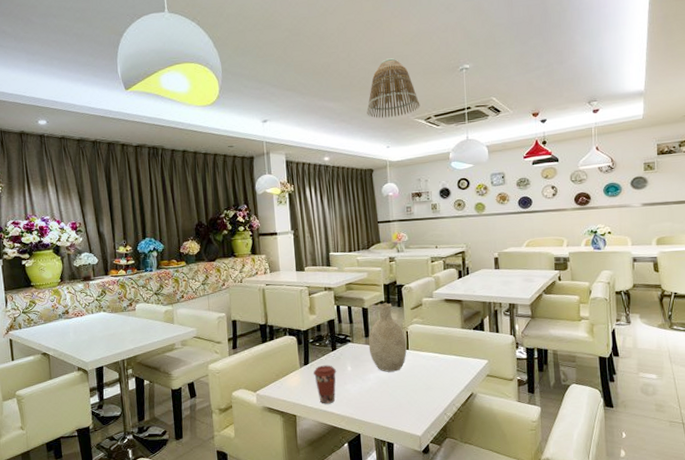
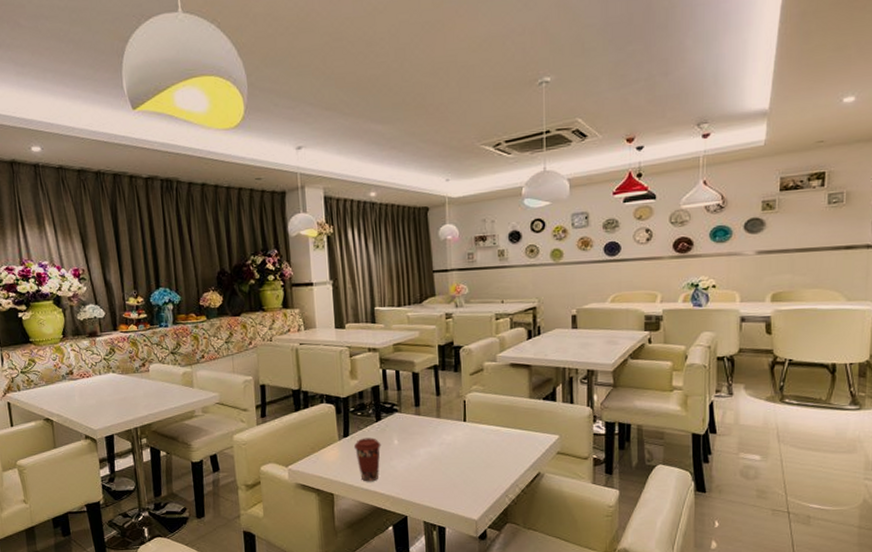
lamp shade: present [367,58,420,119] -> none [422,69,488,145]
decorative vase: present [368,303,407,372] -> none [418,367,464,447]

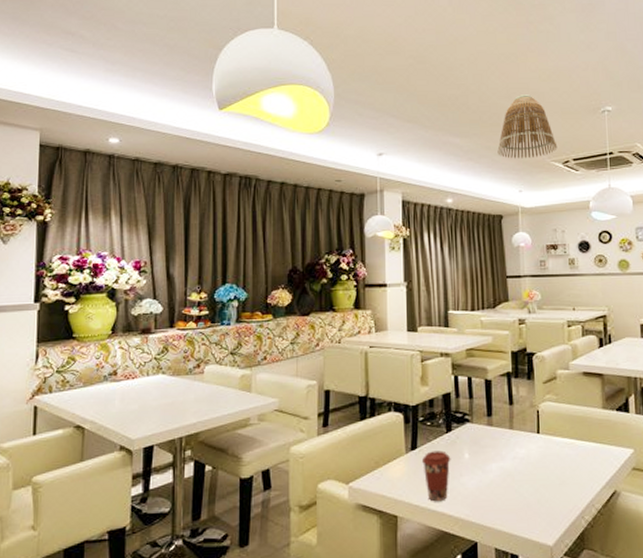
lamp shade: none [422,69,488,145] -> present [497,94,558,159]

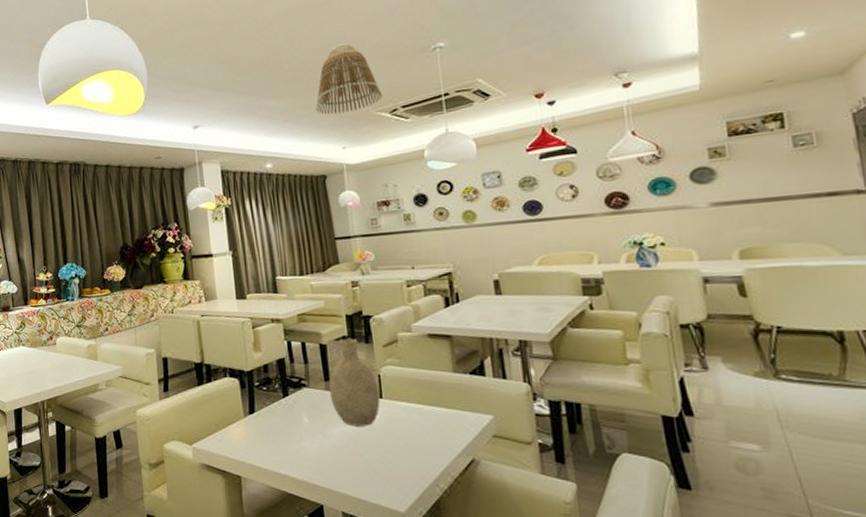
coffee cup: present [422,450,451,502] -> none [261,415,290,464]
decorative vase: none [491,374,537,462] -> present [329,338,380,427]

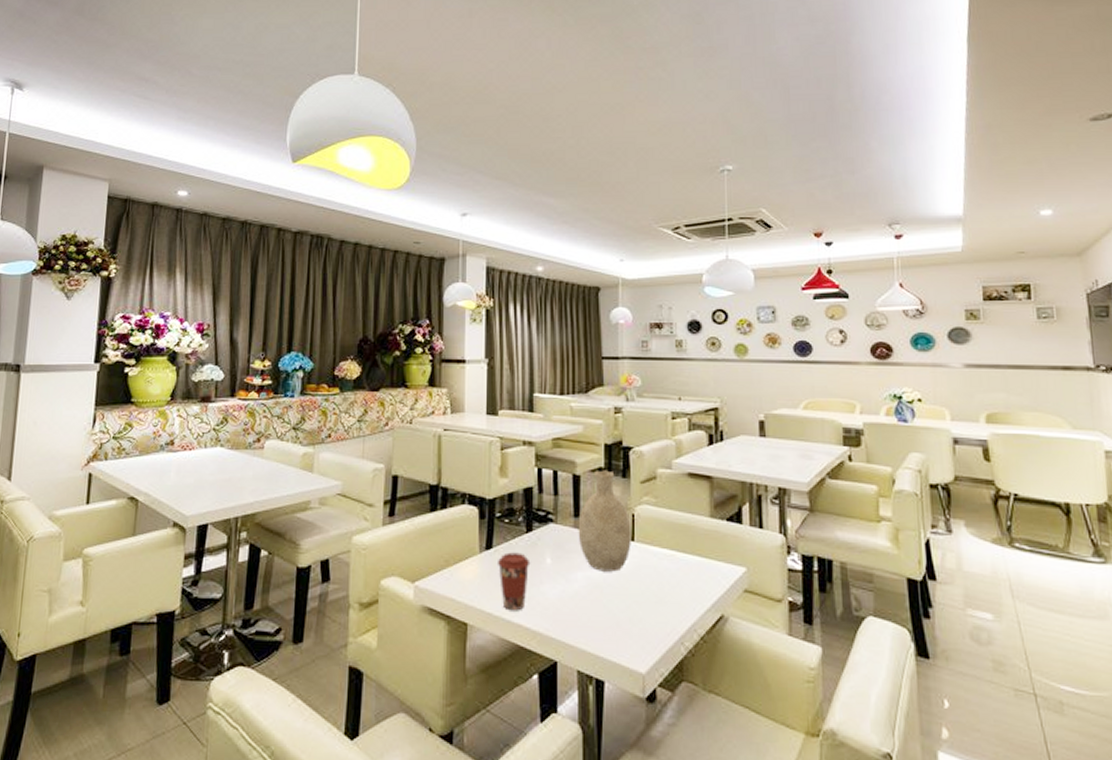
coffee cup: none [261,415,290,464] -> present [498,552,531,611]
lamp shade: present [315,43,383,115] -> none [597,150,667,223]

